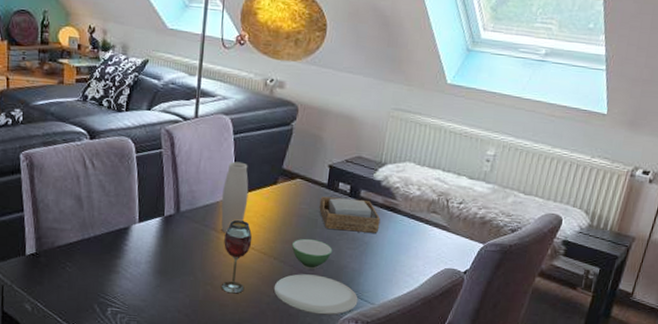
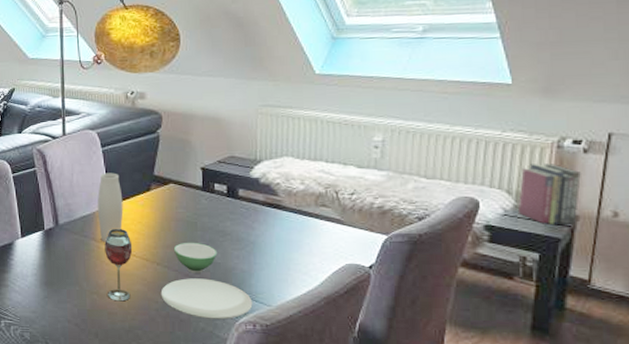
napkin holder: present [319,196,381,234] -> none [196,199,265,233]
books: none [590,189,644,245] -> present [517,164,581,226]

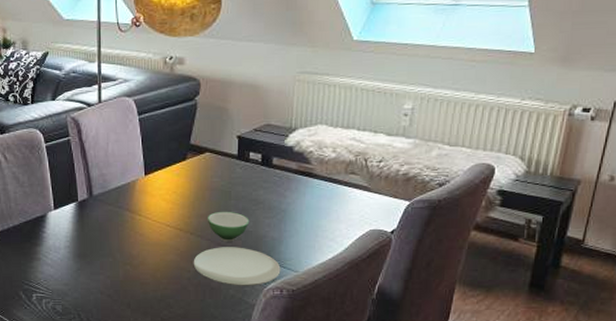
vase: present [97,173,124,242] -> none [132,142,159,213]
wineglass: present [104,228,133,302] -> none [139,198,167,272]
books: present [517,164,581,226] -> none [528,131,586,190]

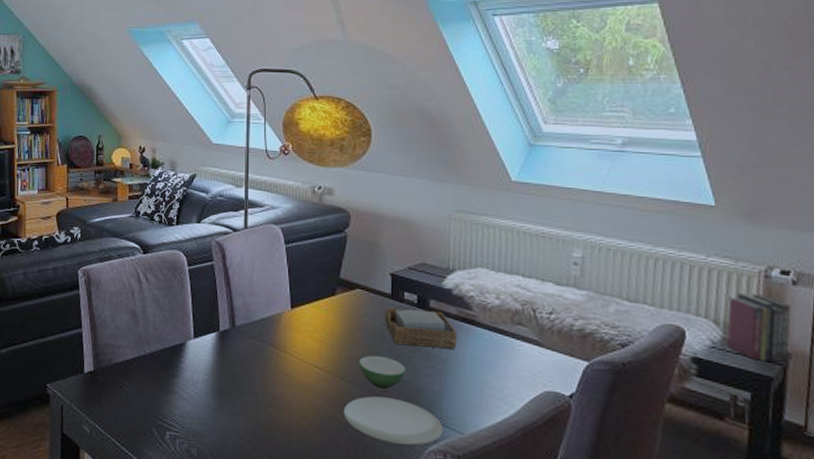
napkin holder: none [231,167,296,201] -> present [385,308,457,350]
books: none [528,131,586,190] -> present [726,293,791,364]

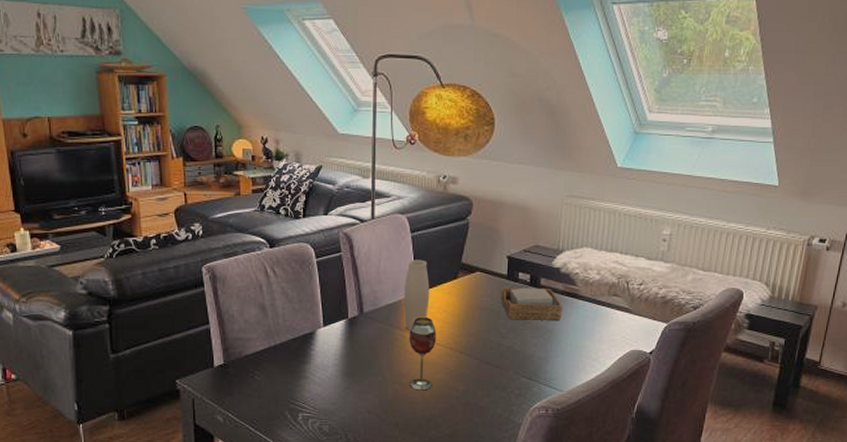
vase: none [277,272,306,350] -> present [403,259,430,331]
wineglass: none [284,334,314,418] -> present [409,316,437,391]
plate: present [343,396,443,447] -> none [462,366,547,405]
bowl: present [358,355,406,392] -> none [476,330,518,361]
books: present [726,293,791,364] -> none [772,259,822,314]

